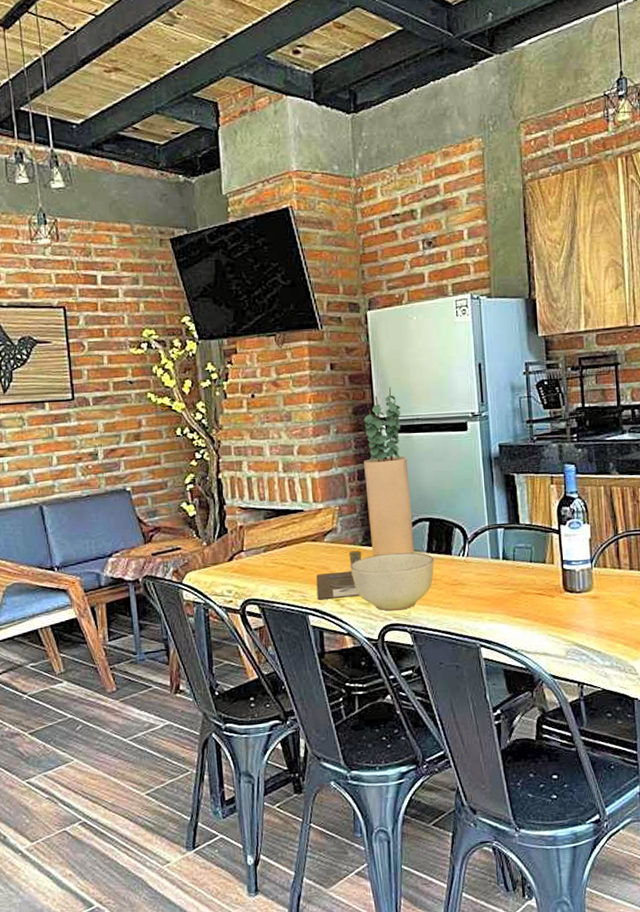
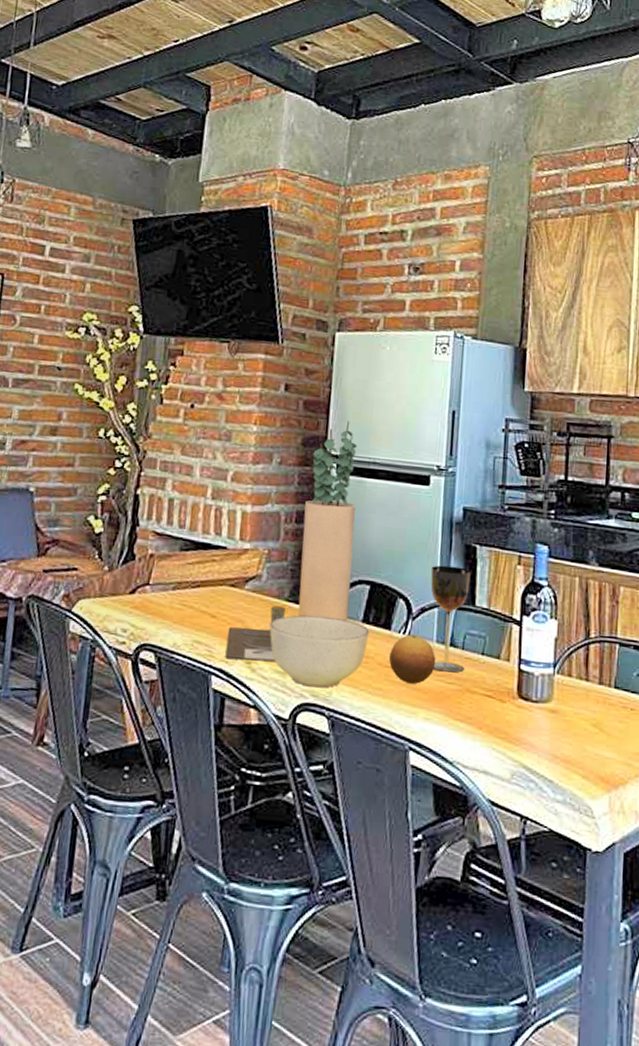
fruit: none [453,555,493,595] -> present [388,634,436,684]
wineglass: none [478,494,517,581] -> present [430,565,471,673]

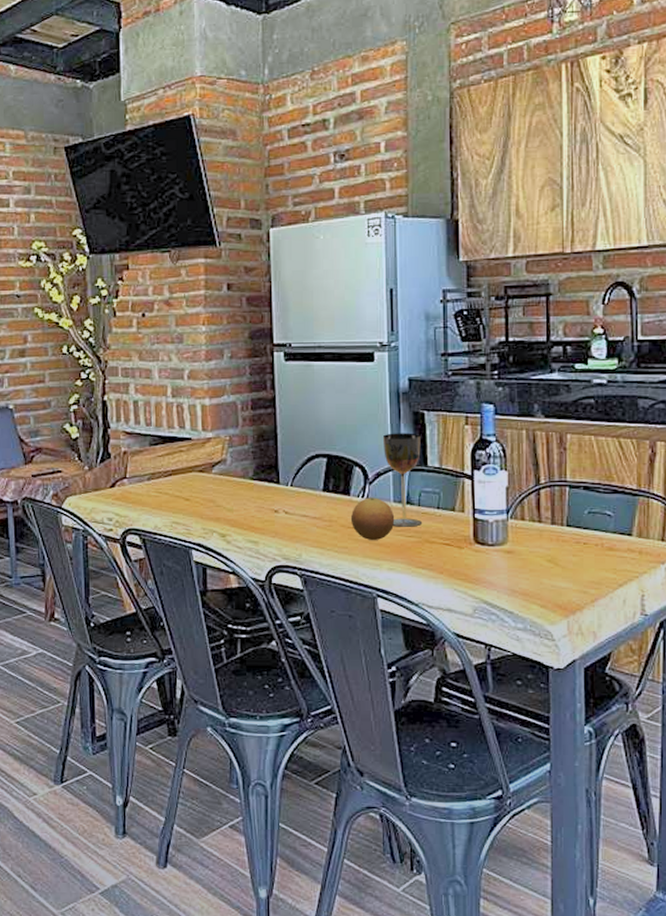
place setting: present [225,605,285,661] -> none [202,484,251,534]
bowl: present [269,615,370,688] -> none [238,489,330,551]
vase: present [298,421,358,621] -> none [259,310,309,492]

